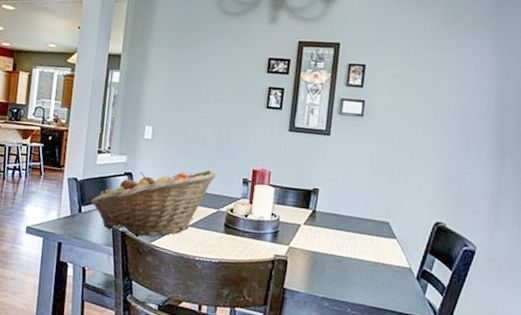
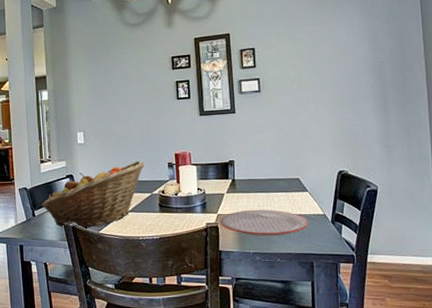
plate: none [289,247,391,284] -> present [219,209,309,237]

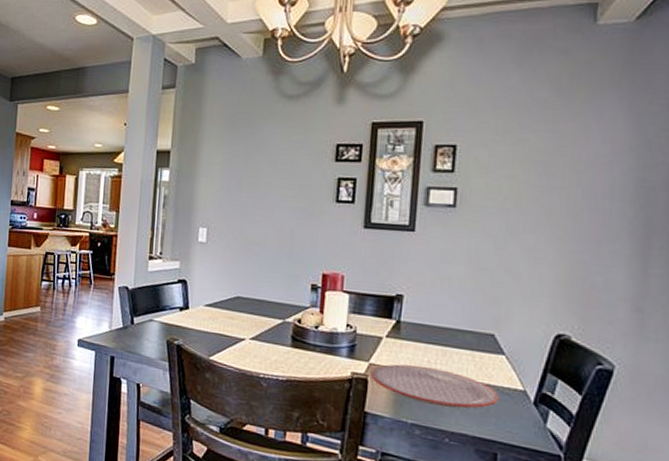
fruit basket: present [42,160,145,229] -> none [143,275,281,351]

